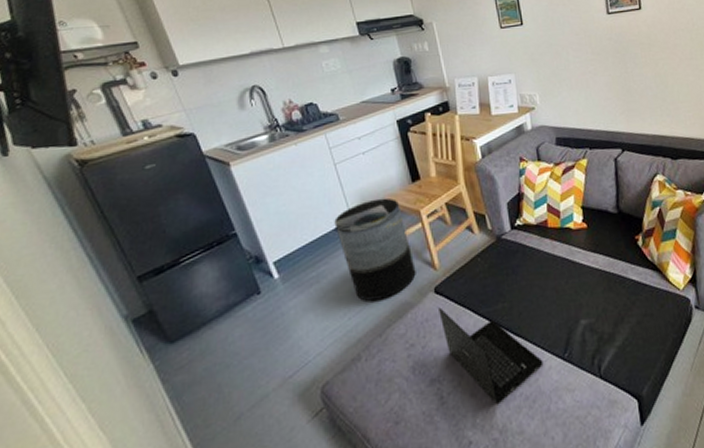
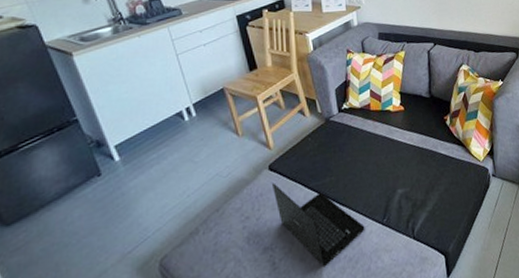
trash can: present [334,198,416,301] -> none [175,85,252,179]

